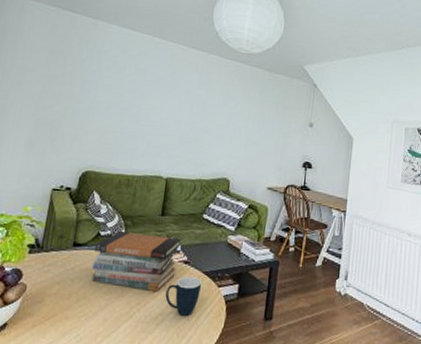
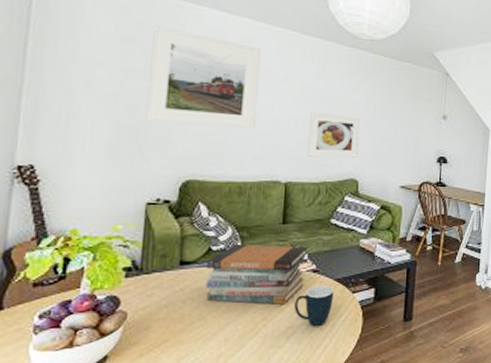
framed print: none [59,40,155,129] -> present [146,26,261,129]
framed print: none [187,116,235,159] -> present [307,113,360,158]

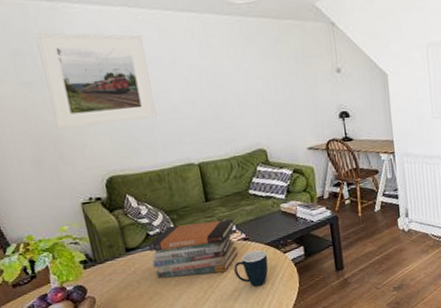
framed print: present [307,113,360,158] -> none [205,87,260,135]

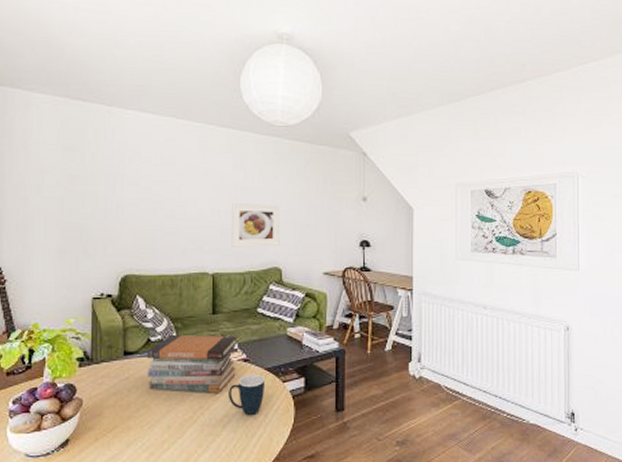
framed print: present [35,33,157,130] -> none [87,133,182,223]
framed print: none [205,87,260,135] -> present [231,204,280,247]

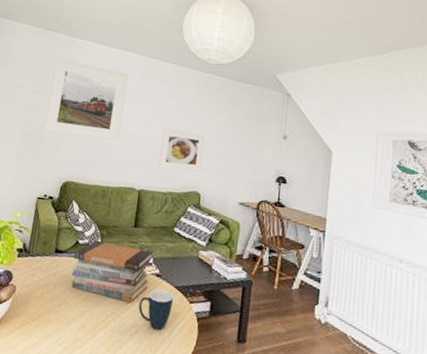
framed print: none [87,133,182,223] -> present [43,58,128,141]

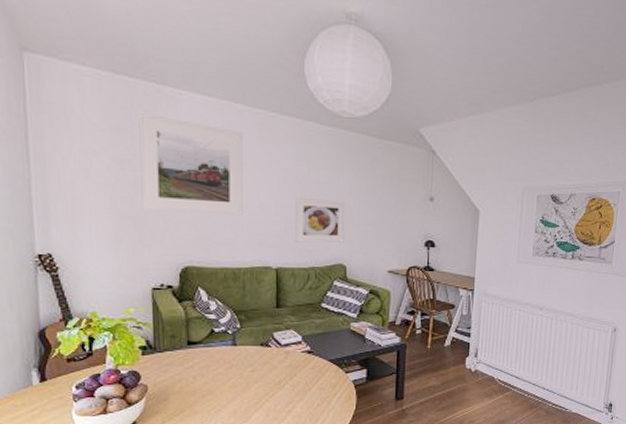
book stack: present [71,241,154,302] -> none [210,327,302,382]
mug: present [138,290,173,331] -> none [293,366,328,403]

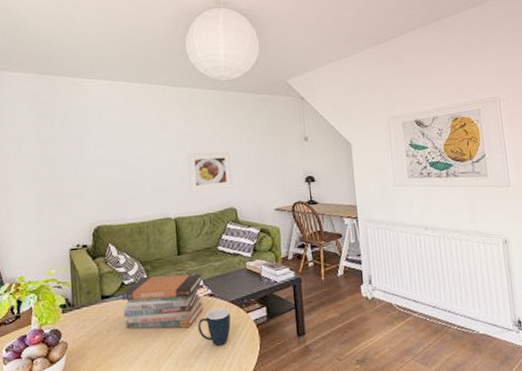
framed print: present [138,113,243,216] -> none [57,102,144,182]
book stack: none [210,327,302,382] -> present [121,273,203,330]
mug: none [293,366,328,403] -> present [198,307,231,347]

